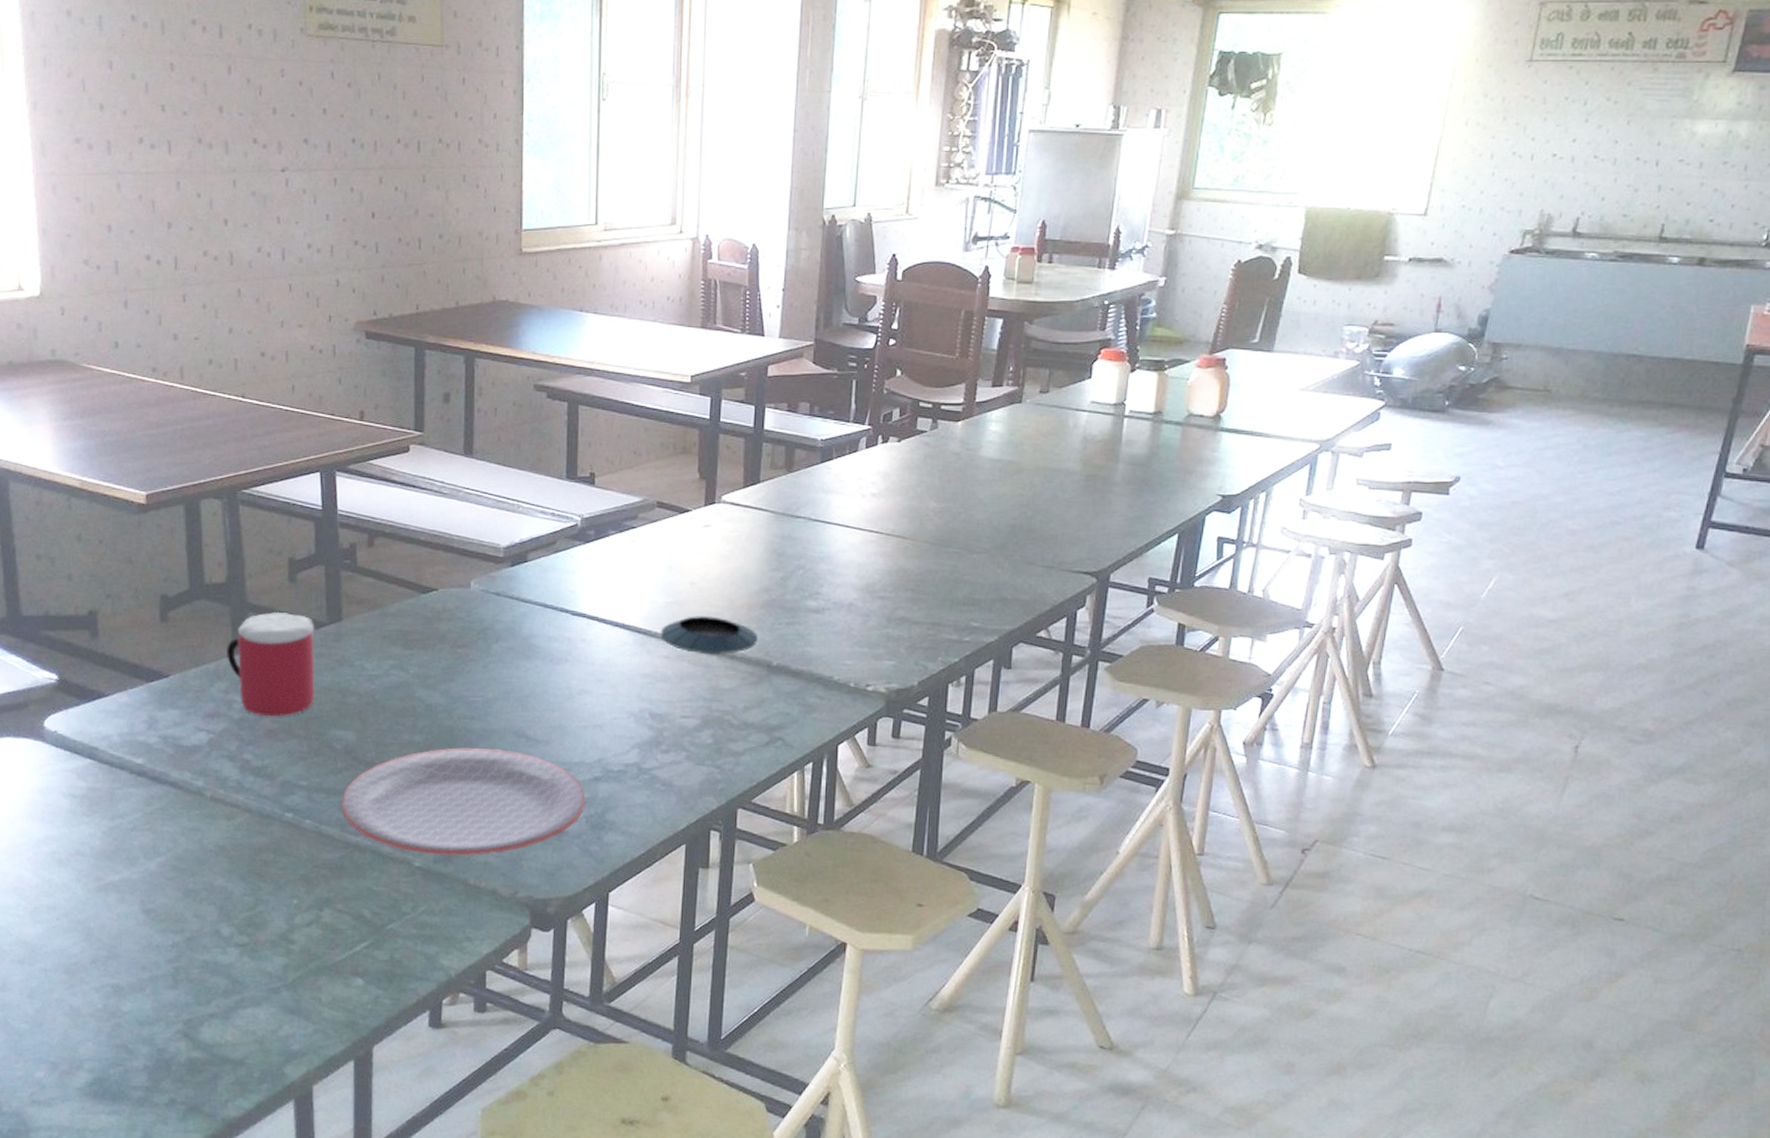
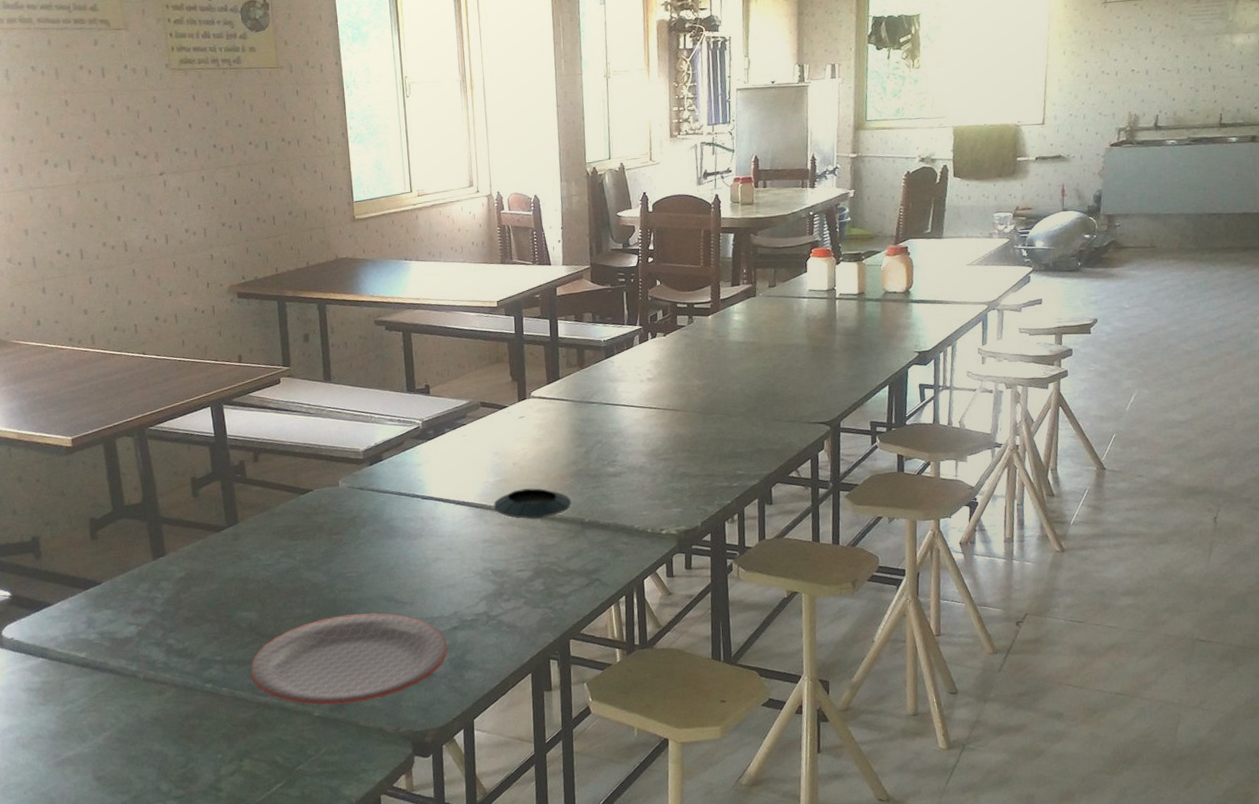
mug: present [227,611,315,717] -> none [147,521,222,607]

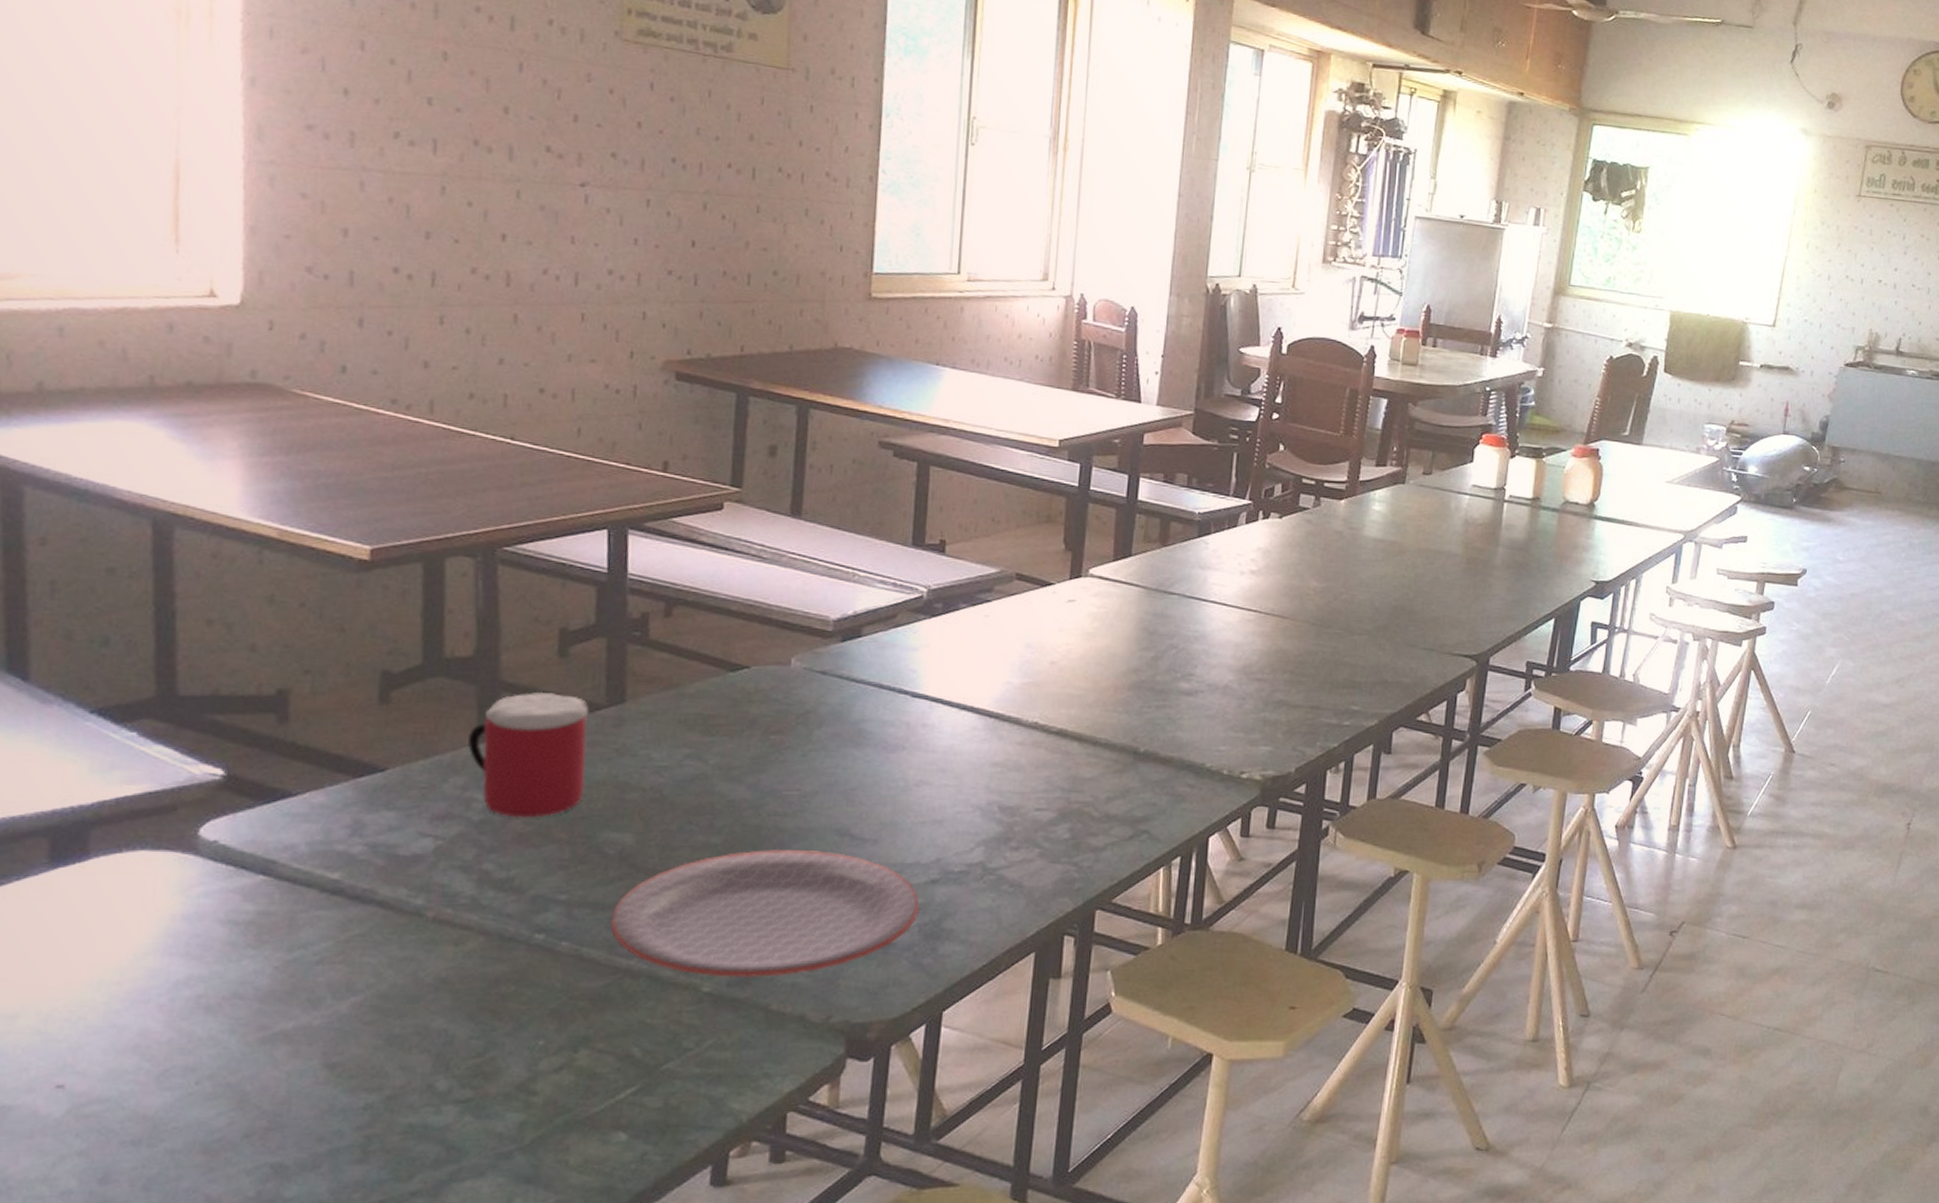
mug: none [147,521,222,607] -> present [468,691,590,818]
saucer: present [493,488,571,520] -> none [1014,698,1124,741]

